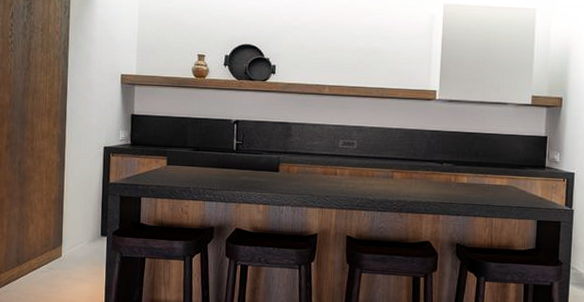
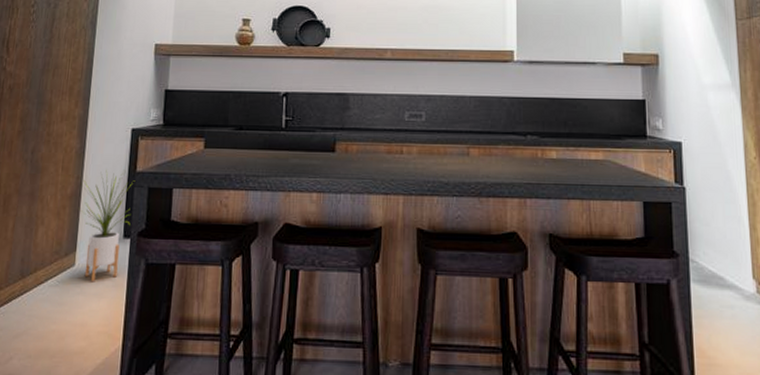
house plant: none [62,180,109,270] -> present [79,169,135,282]

